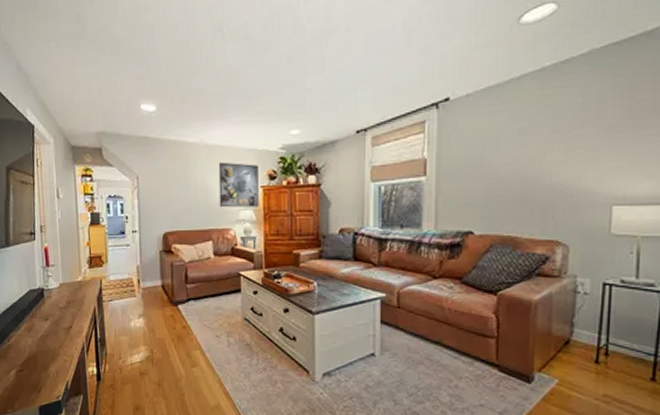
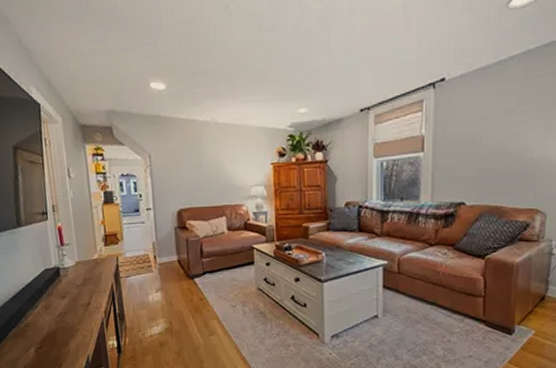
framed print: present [218,162,259,208] -> none [229,140,270,185]

